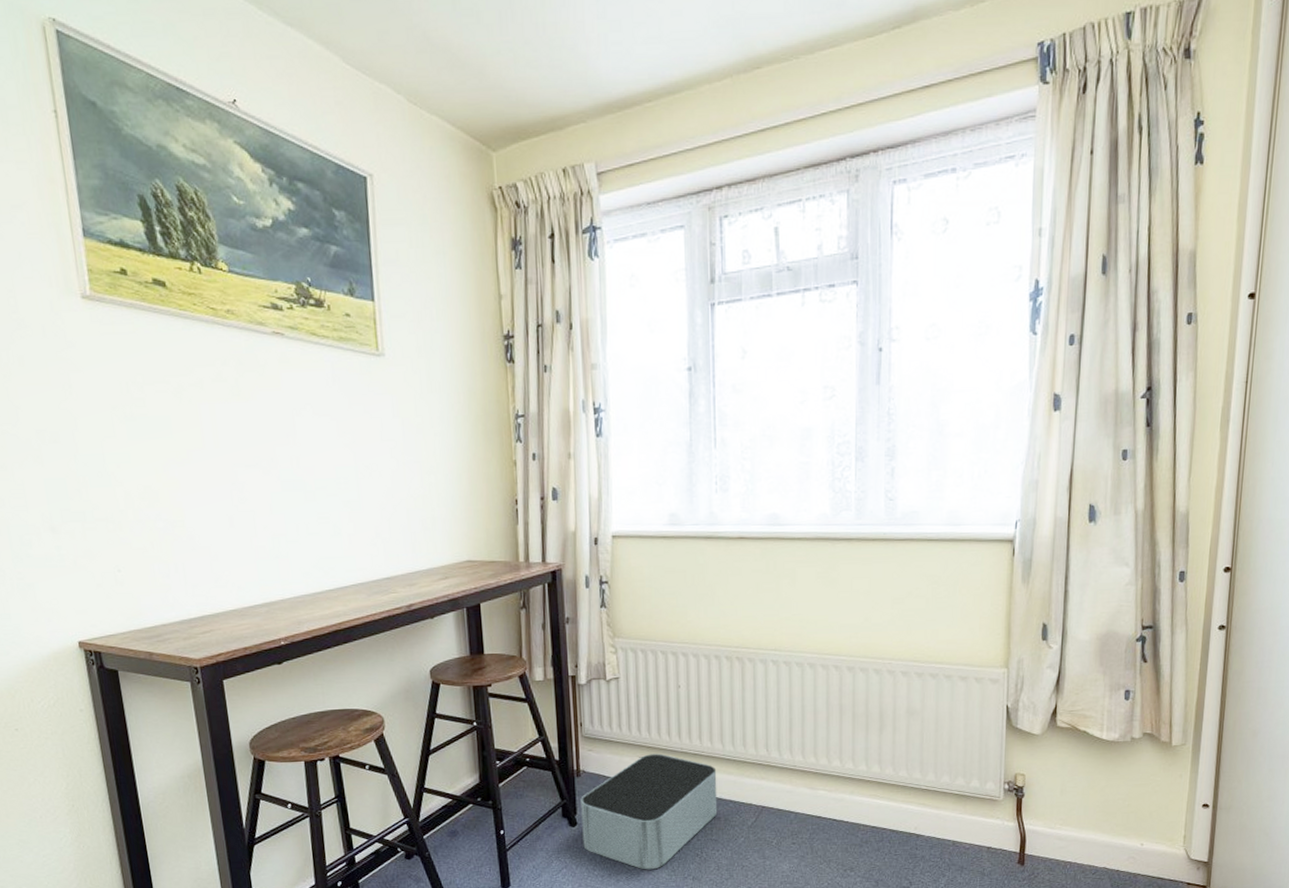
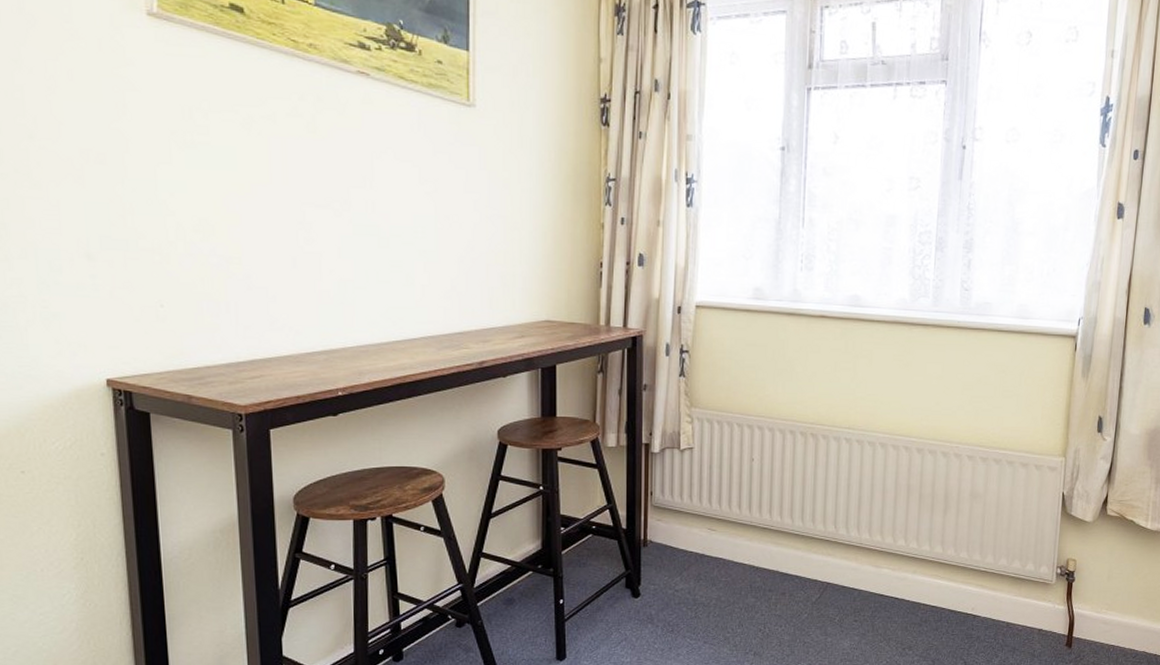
storage bin: present [581,753,718,870] -> none [645,526,785,644]

